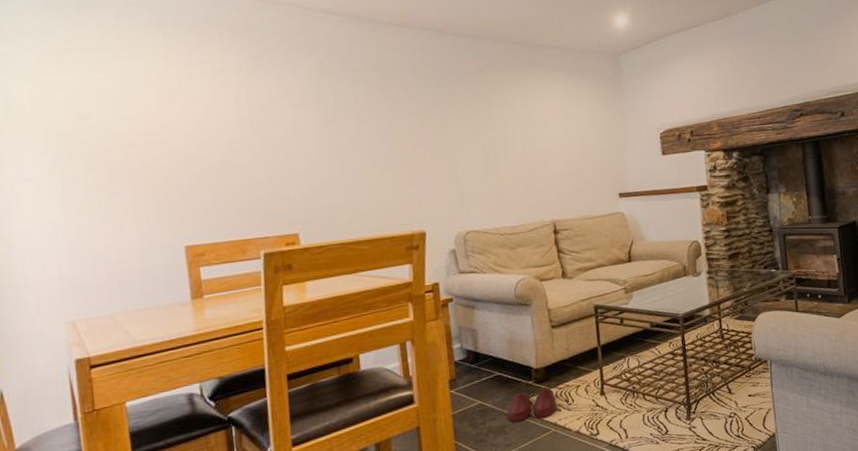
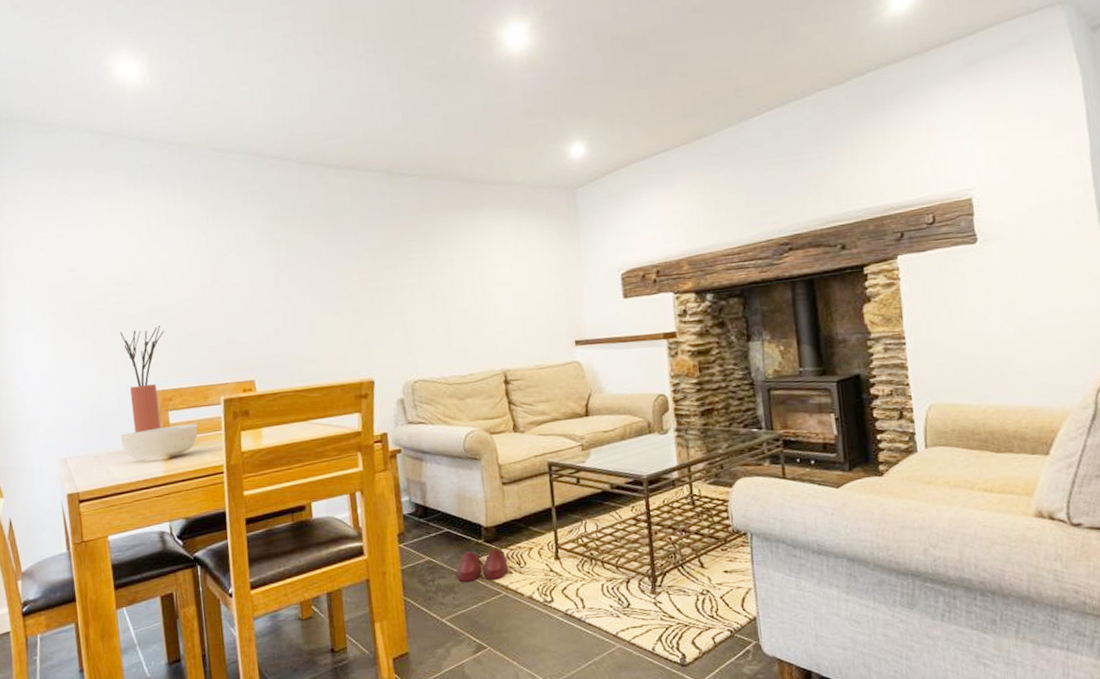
bowl: none [141,279,235,321] -> present [120,423,198,461]
vase: none [143,178,196,292] -> present [120,325,164,434]

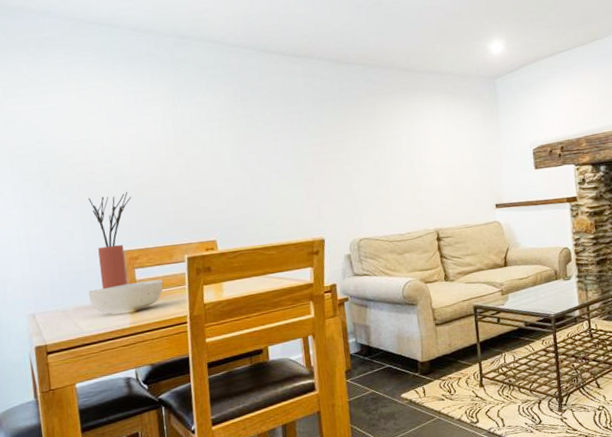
slippers: present [456,549,507,583] -> none [396,380,440,410]

